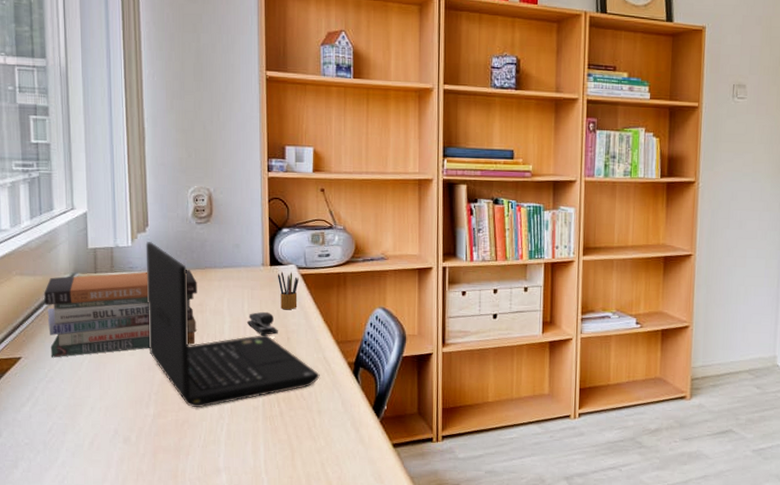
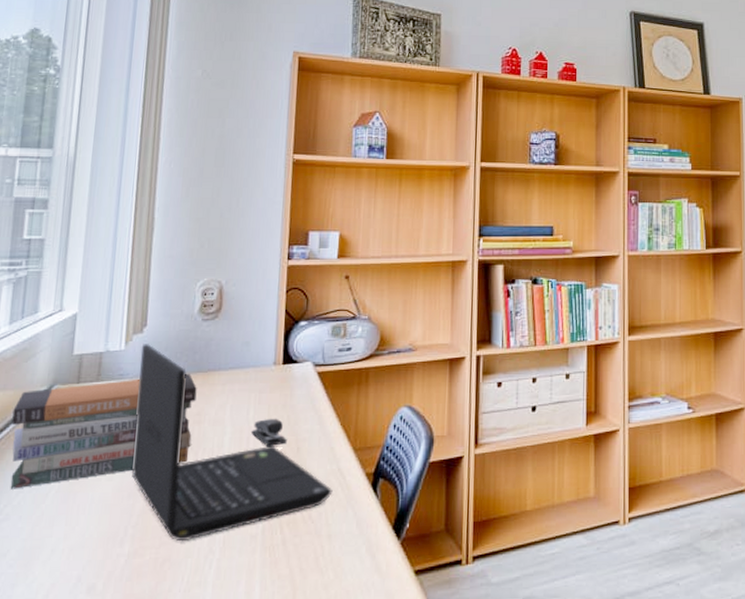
pencil box: present [277,271,299,310] -> none [290,370,315,415]

